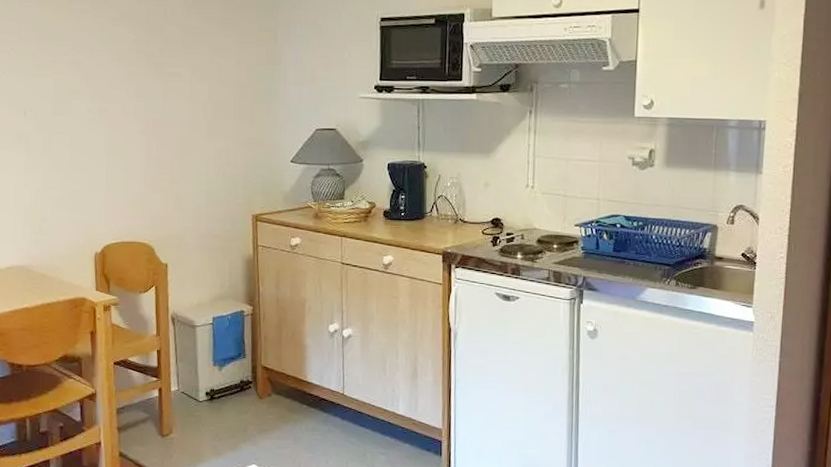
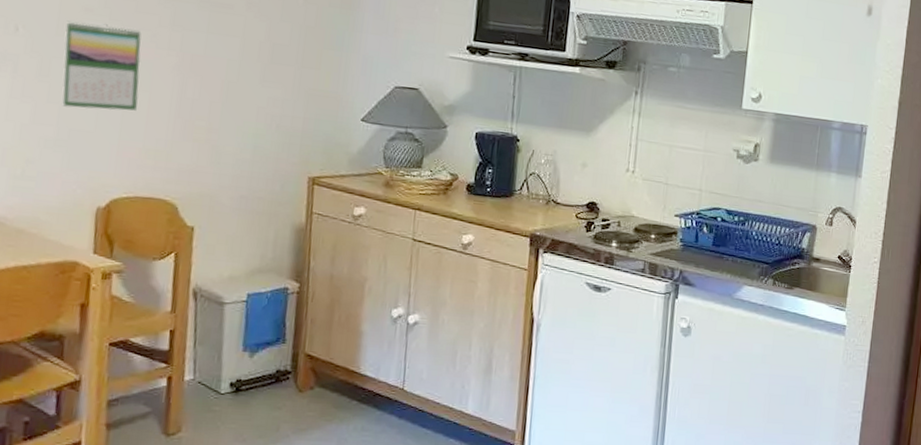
calendar: none [59,101,117,173] -> present [61,20,141,111]

